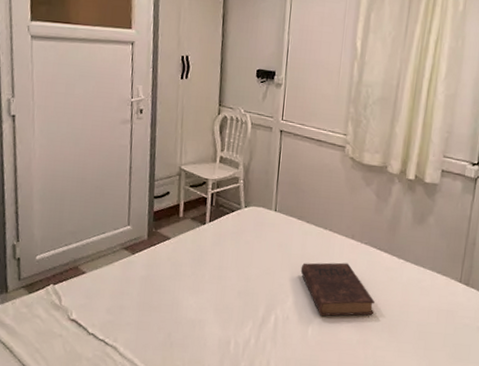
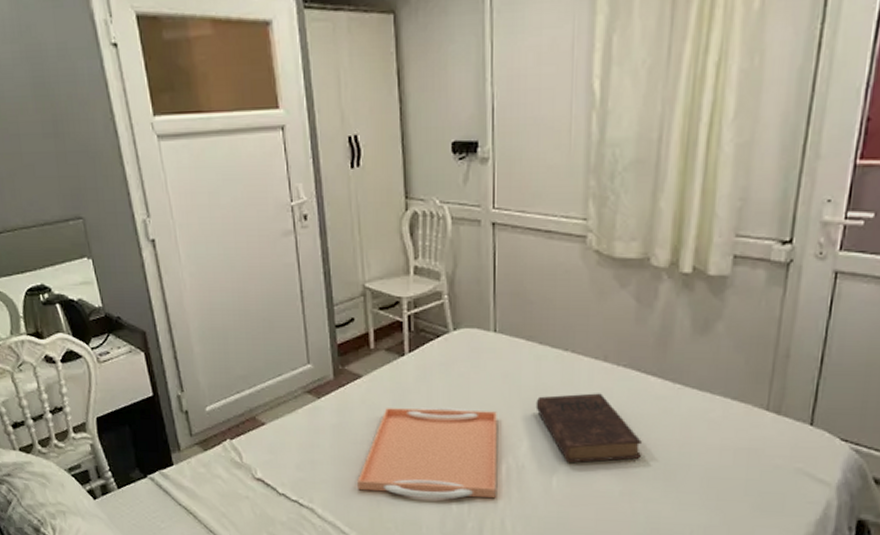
serving tray: none [156,265,272,343] -> present [357,407,497,499]

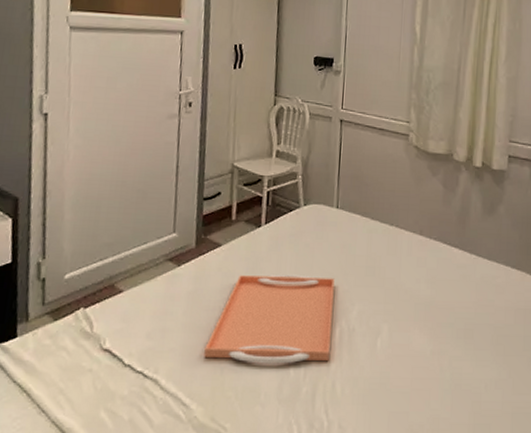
book: present [535,393,642,463] -> none [366,262,447,325]

